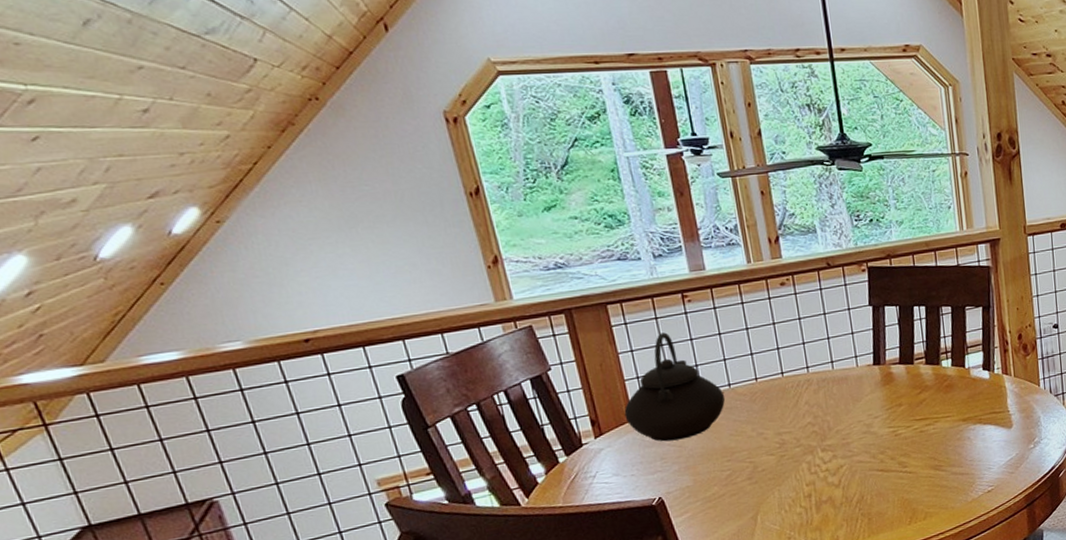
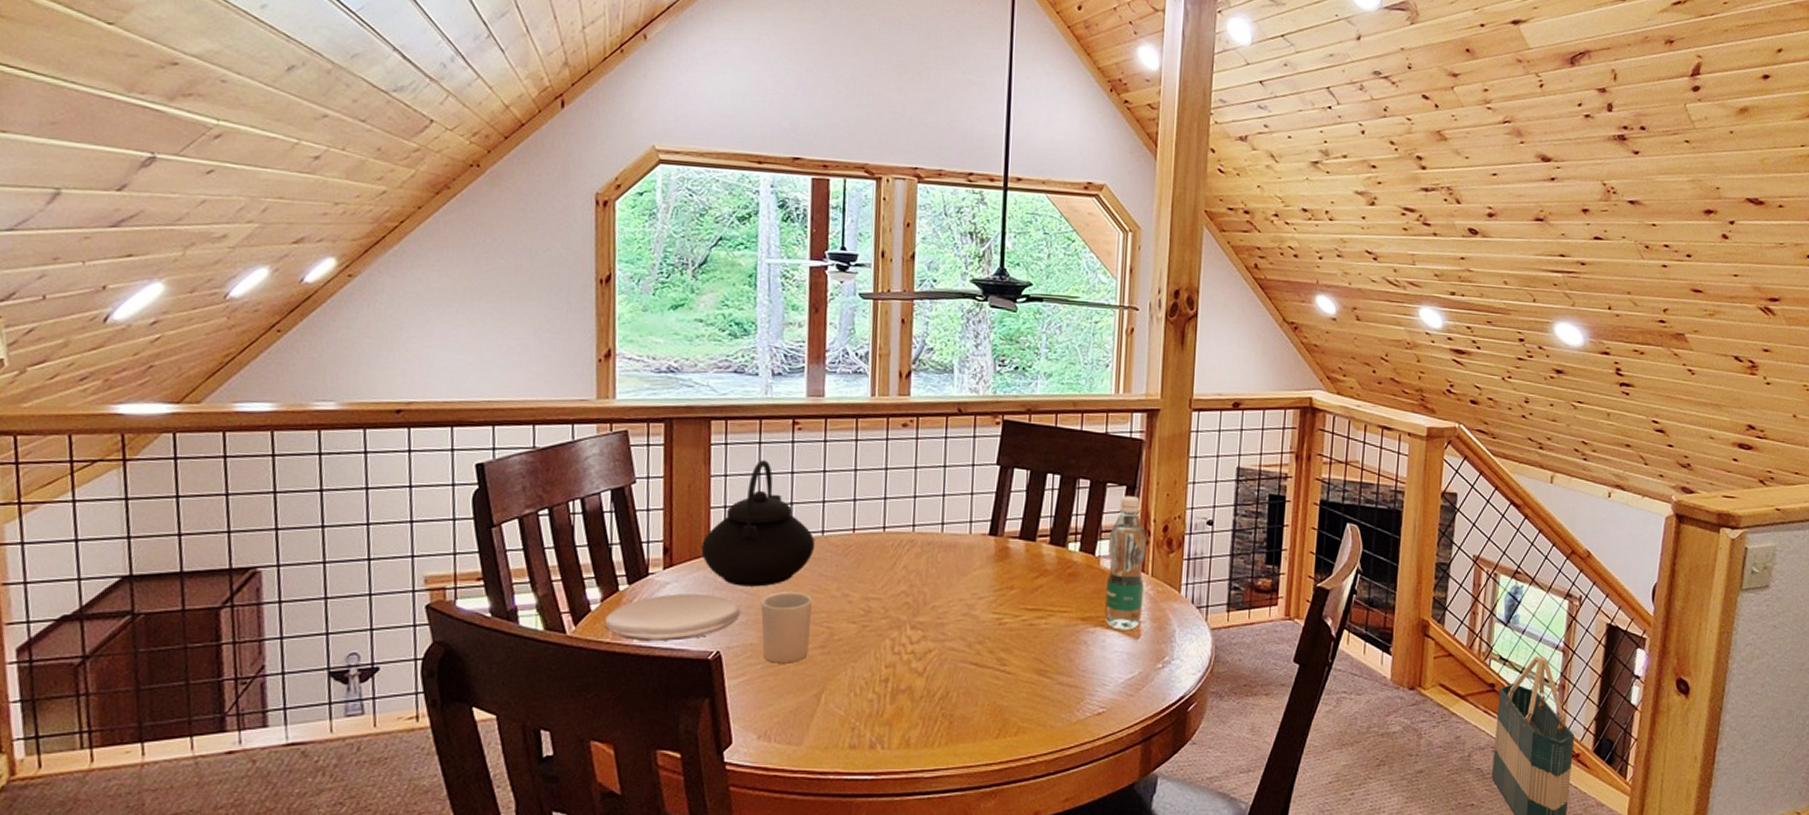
plate: none [552,452,673,501] -> present [604,593,741,642]
mug: none [688,438,739,499] -> present [760,592,812,664]
bottle: none [974,314,1012,424] -> present [1104,496,1147,630]

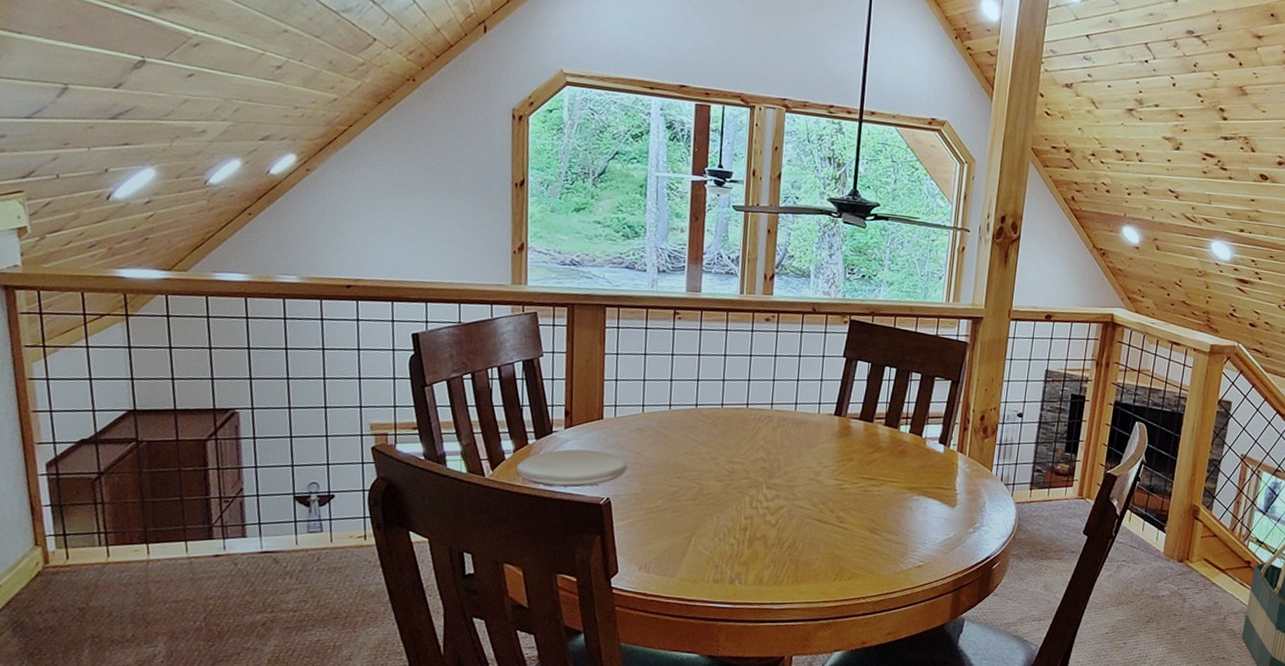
teapot: present [701,460,816,587] -> none [596,343,690,448]
mug: present [760,592,812,664] -> none [644,453,686,511]
bottle: present [1104,496,1147,630] -> none [927,389,966,500]

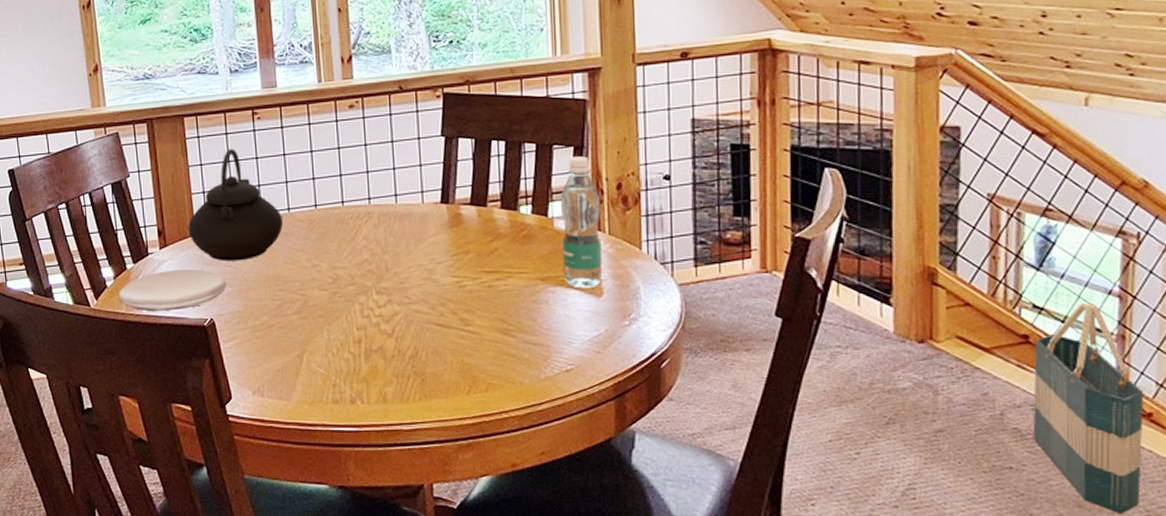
teapot: none [596,343,690,448] -> present [188,149,284,261]
bottle: none [927,389,966,500] -> present [561,156,603,289]

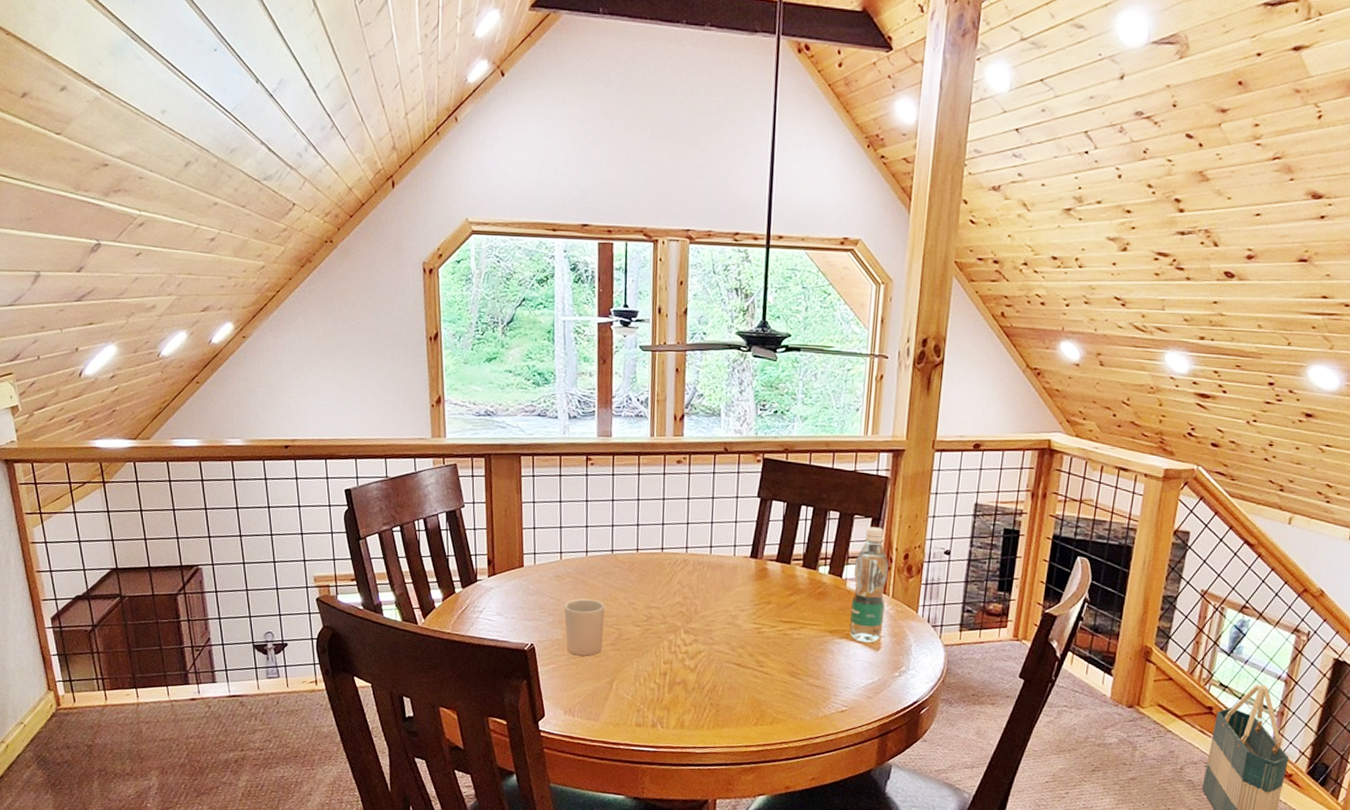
plate: present [118,269,227,312] -> none [446,597,549,635]
teapot: present [188,149,284,261] -> none [516,490,607,594]
mug: none [242,265,288,328] -> present [564,599,604,656]

